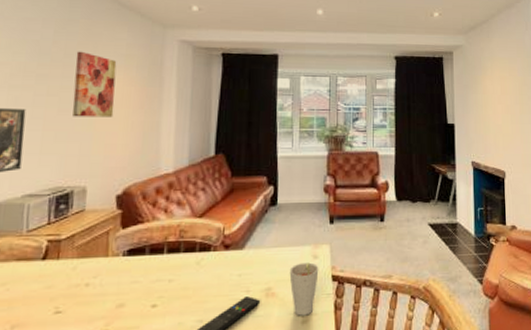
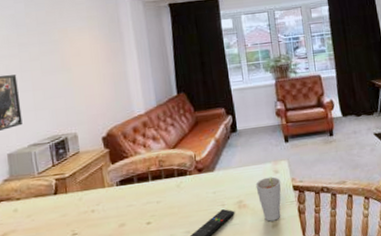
wall art: present [72,51,117,117] -> none [46,19,87,76]

